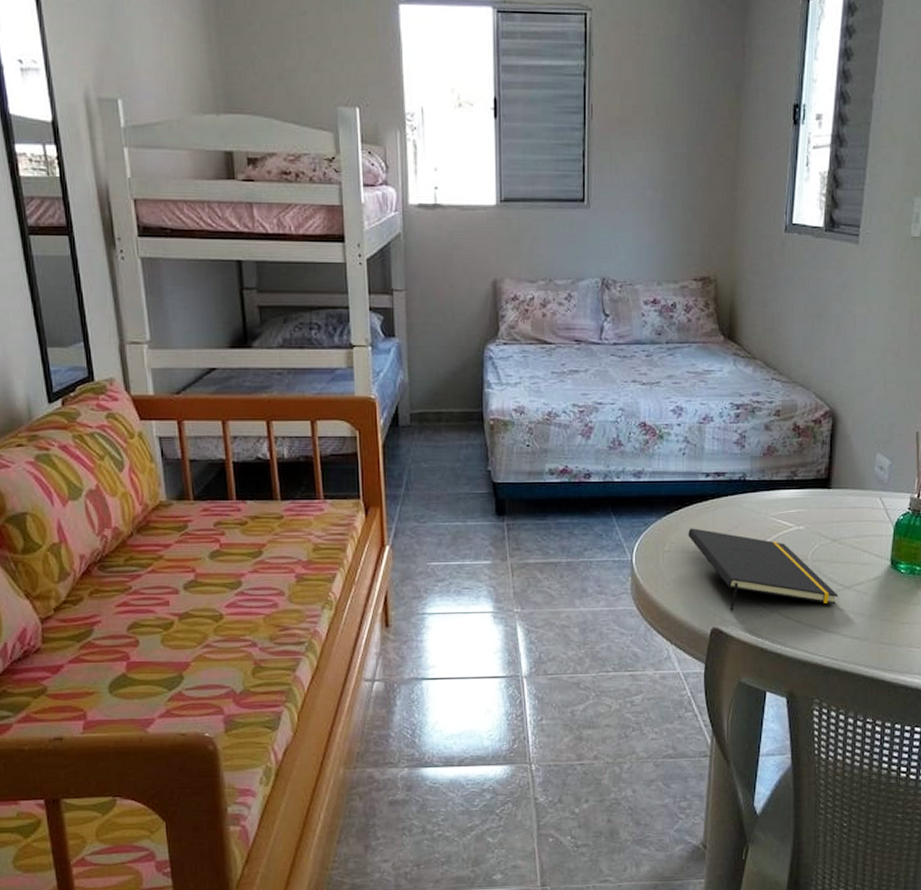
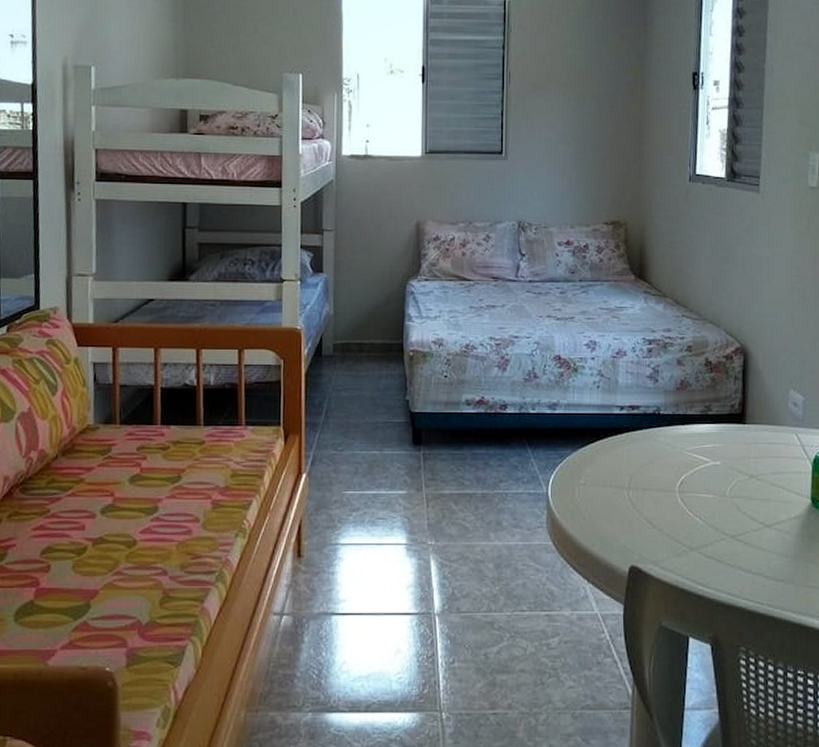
notepad: present [688,528,839,611] -> none [604,461,760,548]

